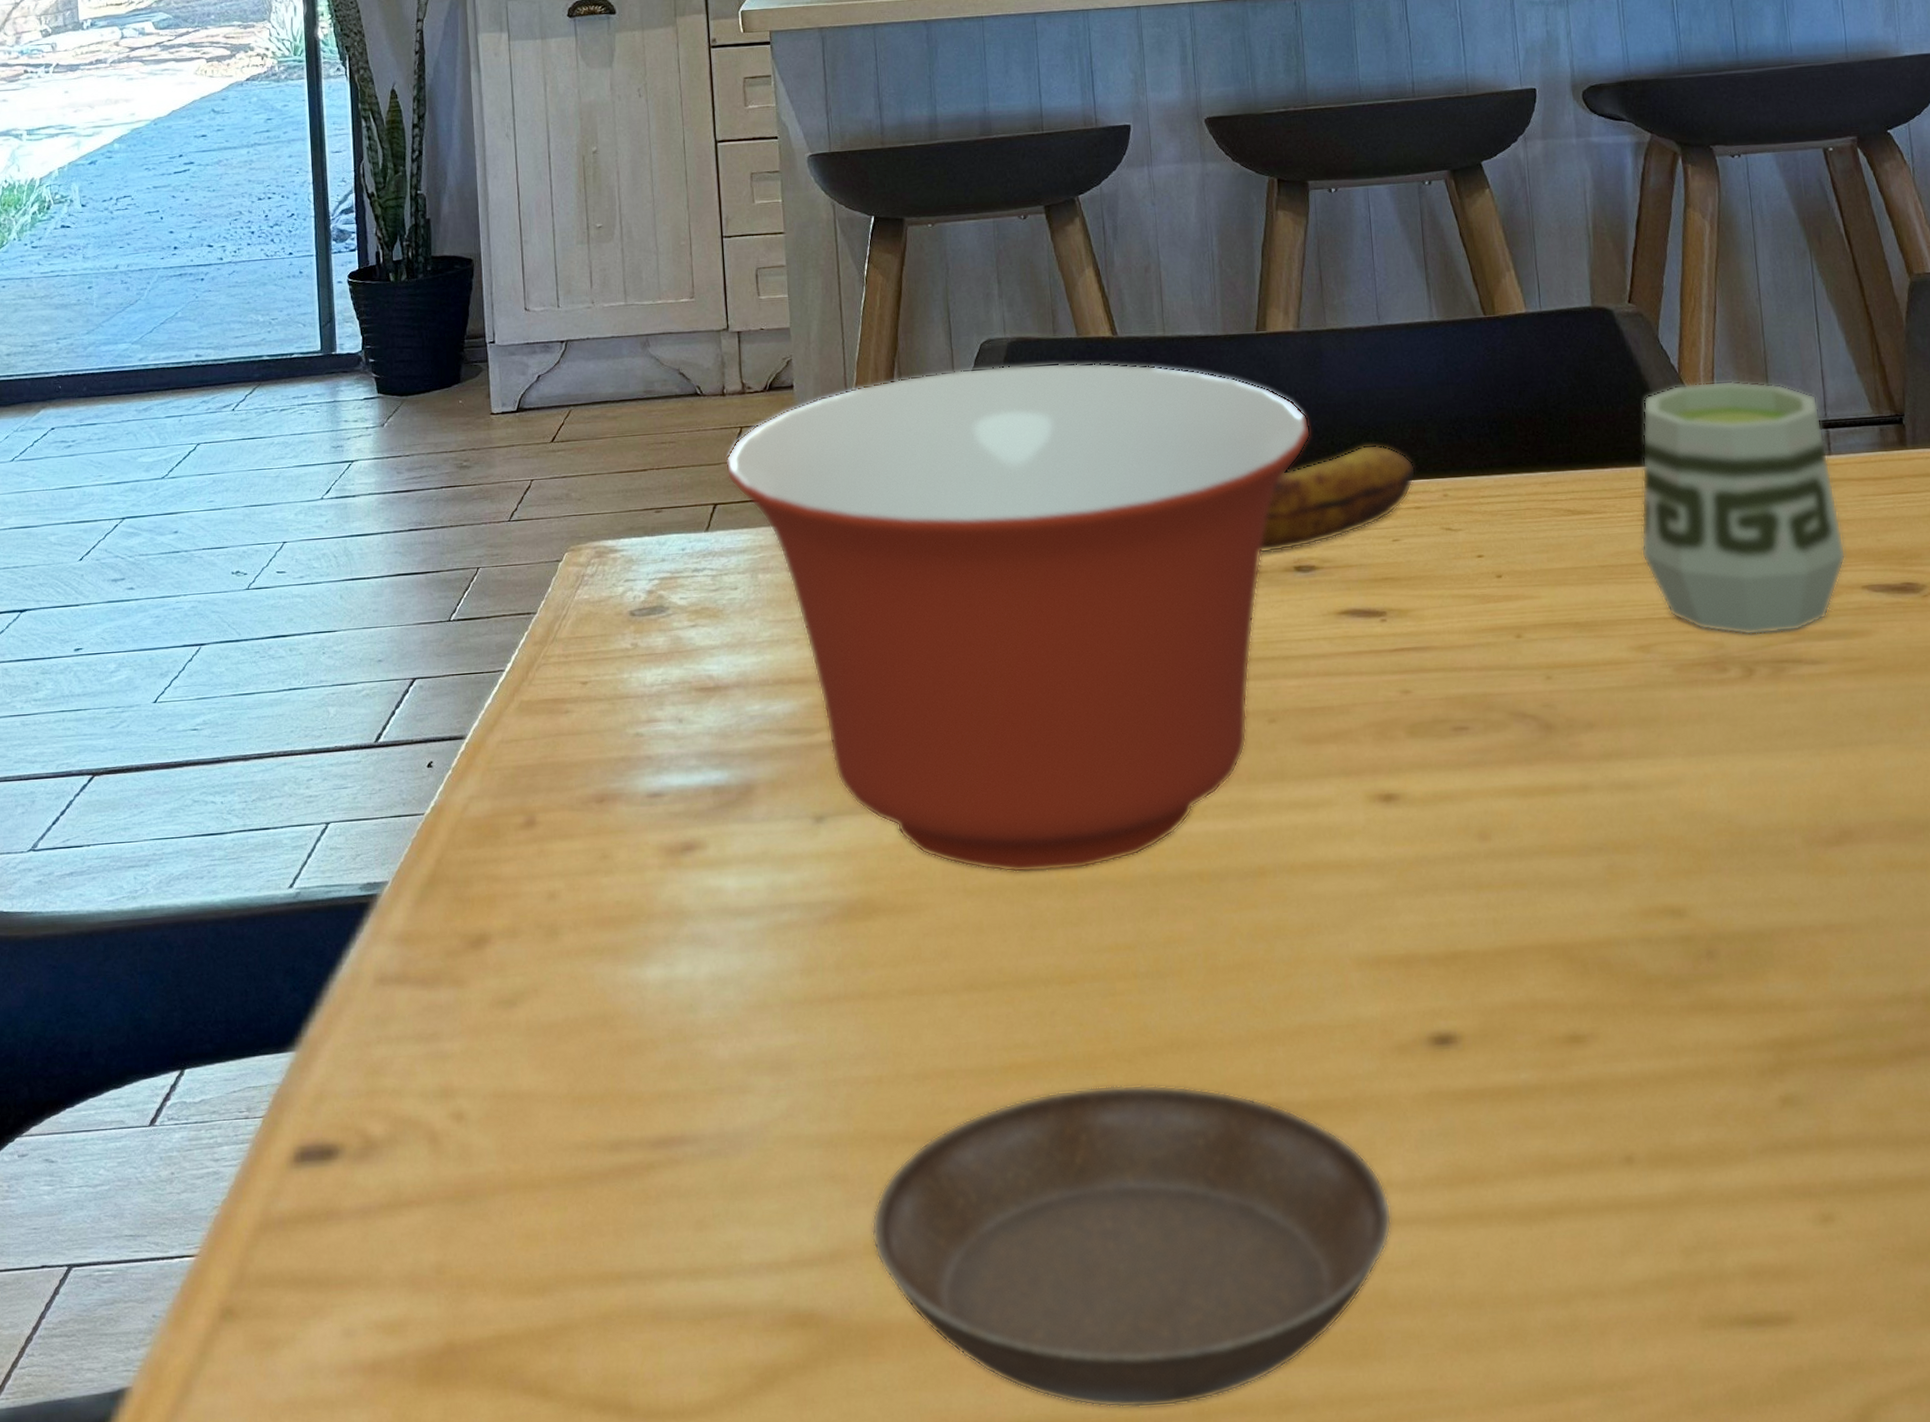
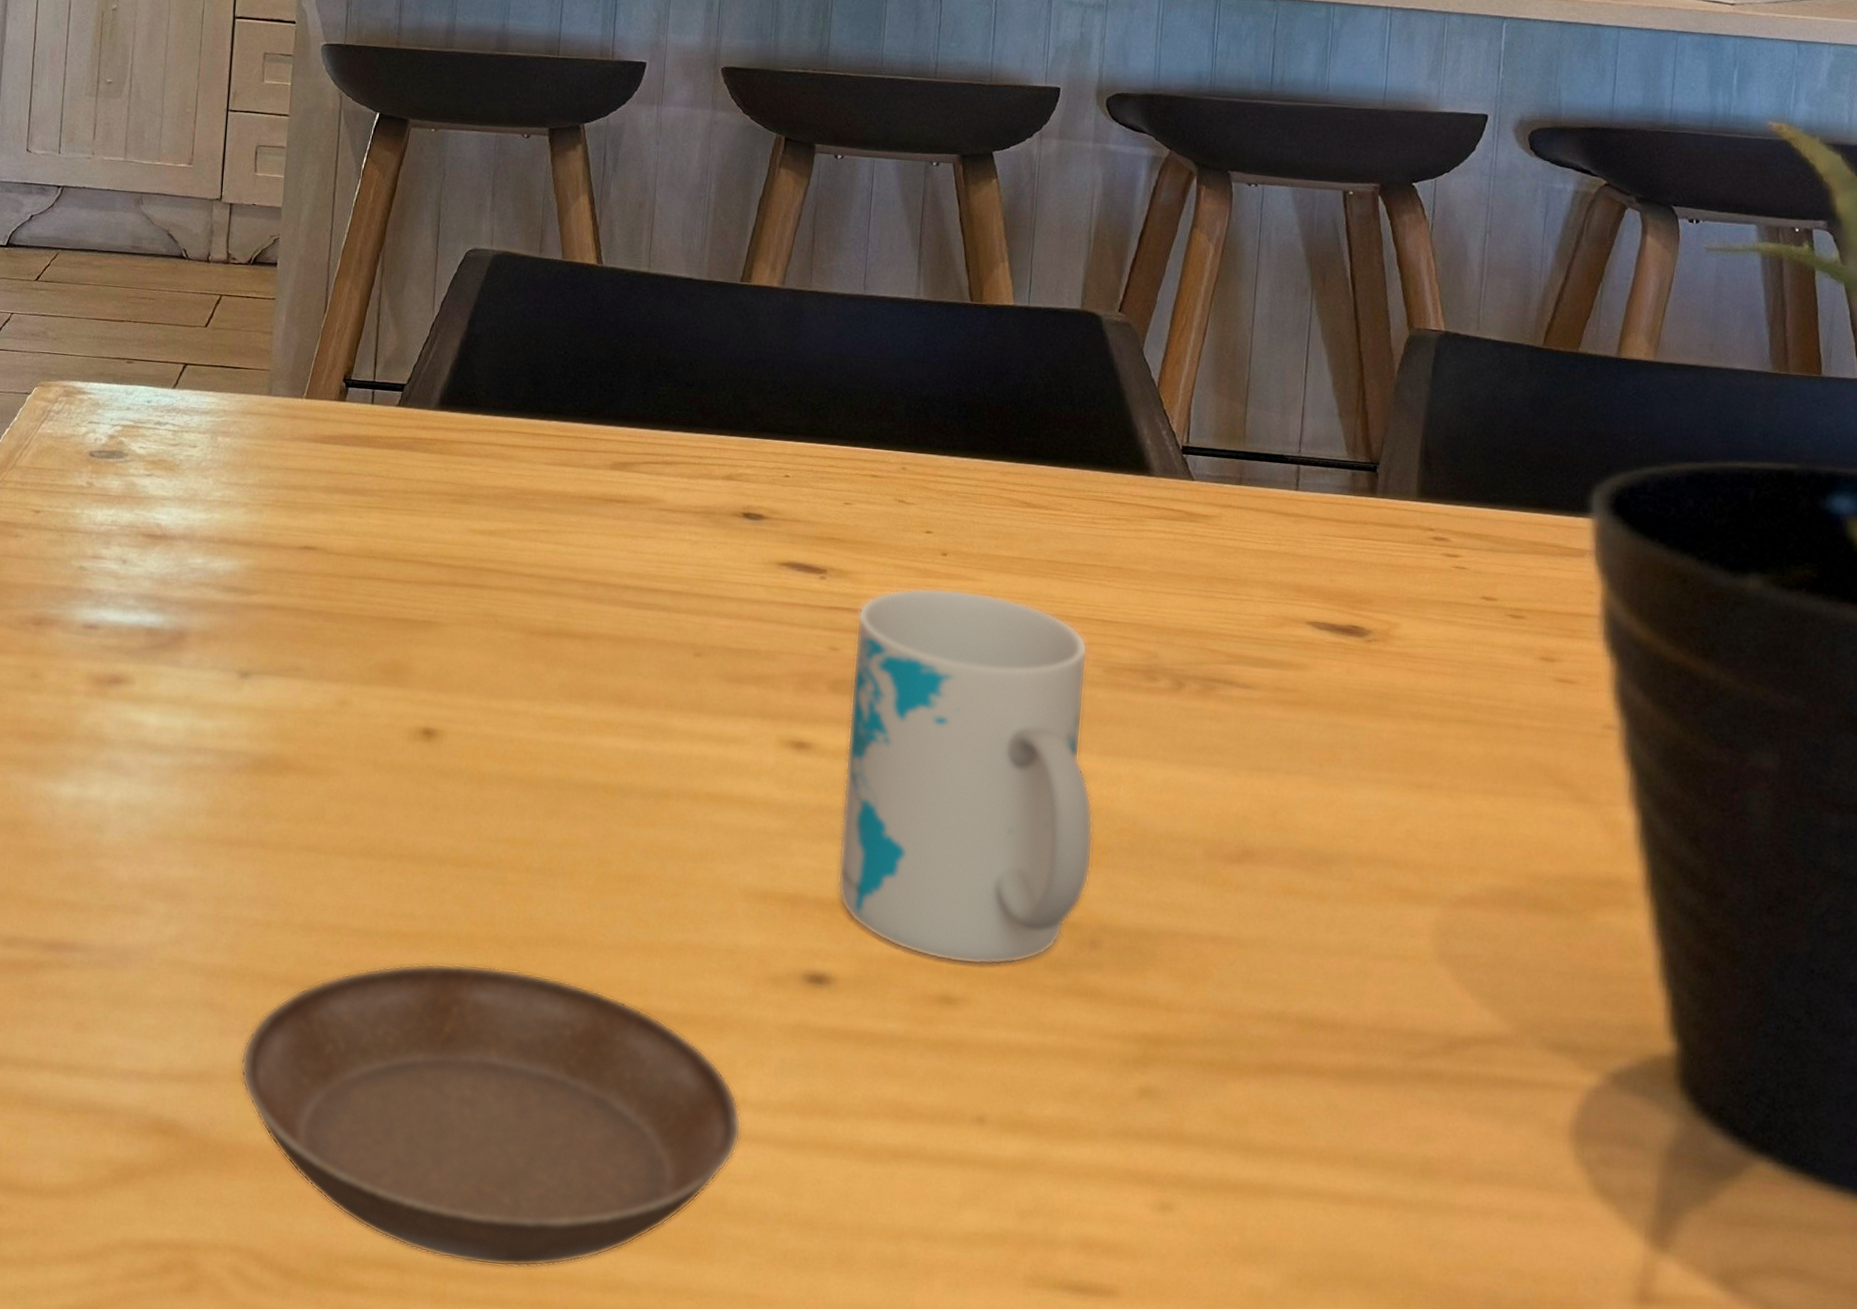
mixing bowl: present [724,363,1311,873] -> none [200,272,780,763]
banana: present [1260,444,1416,554] -> none [712,408,878,496]
mug: none [1423,609,1695,998] -> present [837,587,1094,965]
cup: present [1641,380,1846,636] -> none [1089,399,1297,654]

